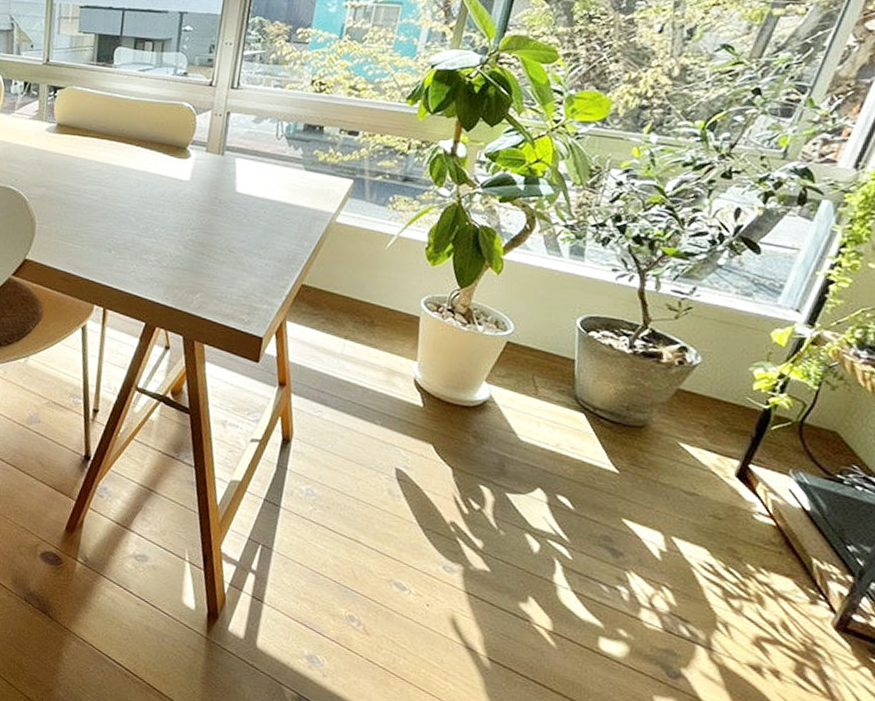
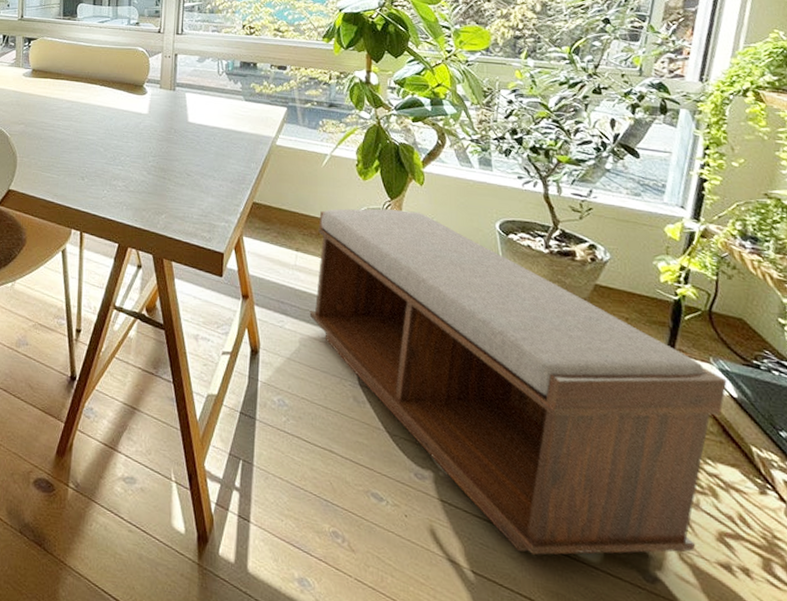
bench: none [351,295,803,653] -> present [309,208,727,555]

